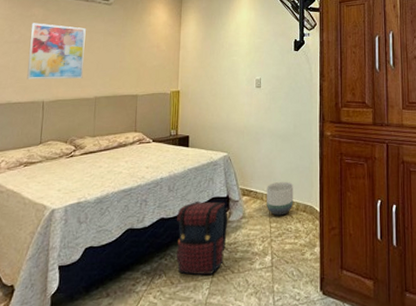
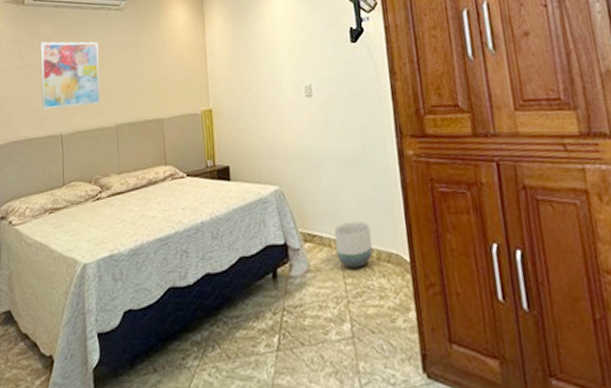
satchel: present [176,201,228,275] -> none [225,250,290,347]

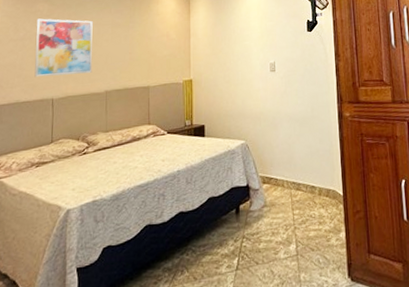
planter: present [334,220,373,268] -> none [287,166,316,203]

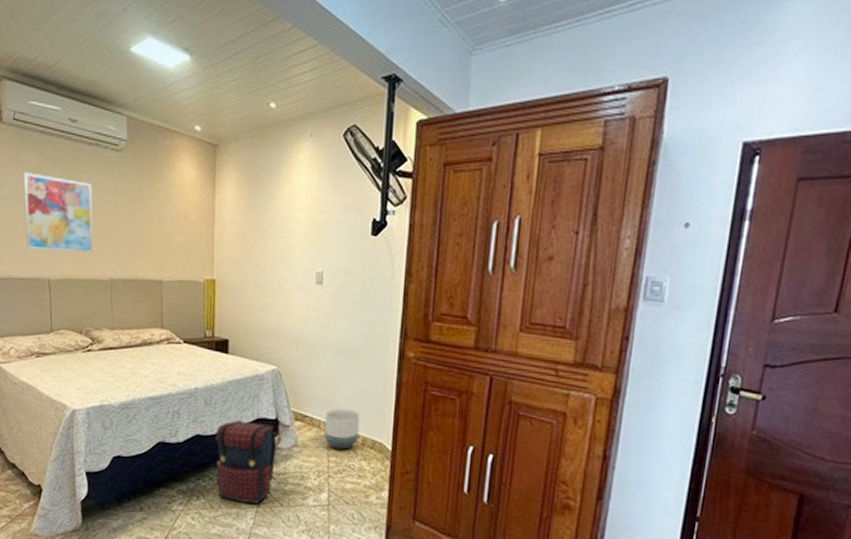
satchel: none [197,190,250,269] -> present [216,420,277,504]
planter: none [287,166,316,203] -> present [324,408,360,450]

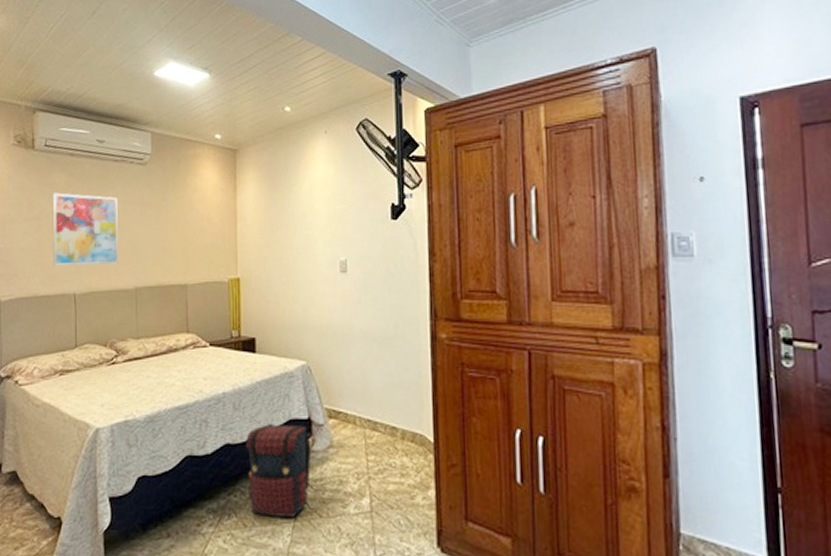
planter: present [324,408,360,450] -> none [360,400,398,446]

